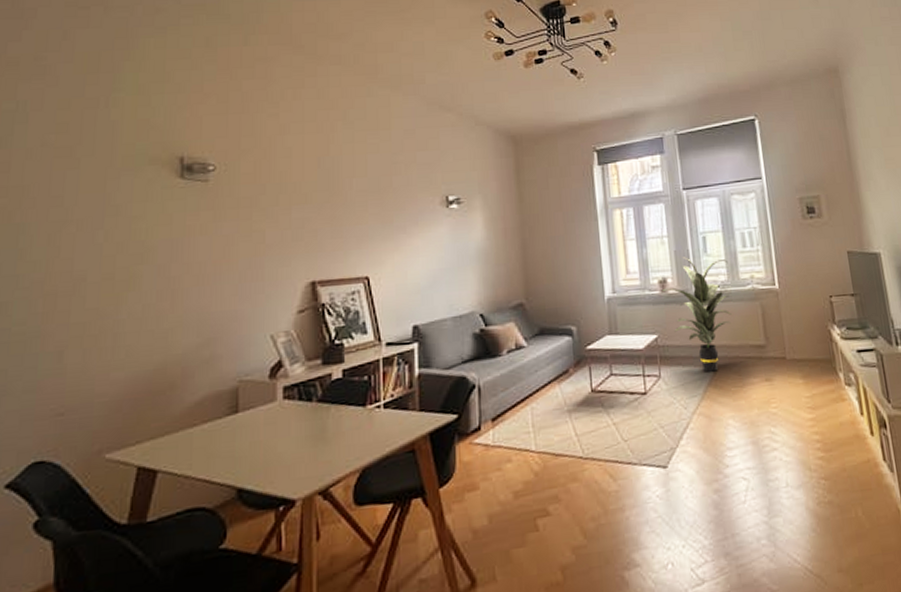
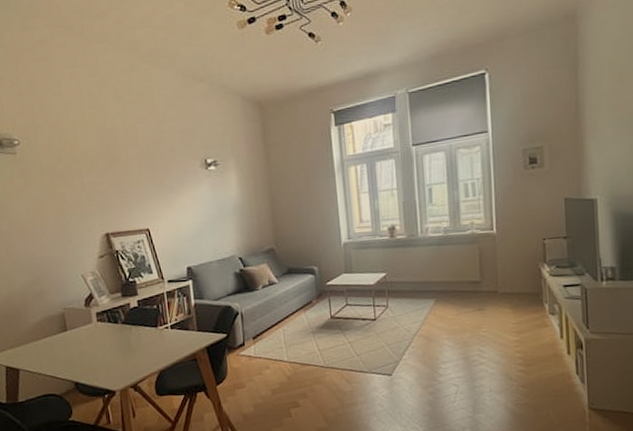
indoor plant: present [663,257,733,372] -> none [391,207,453,303]

